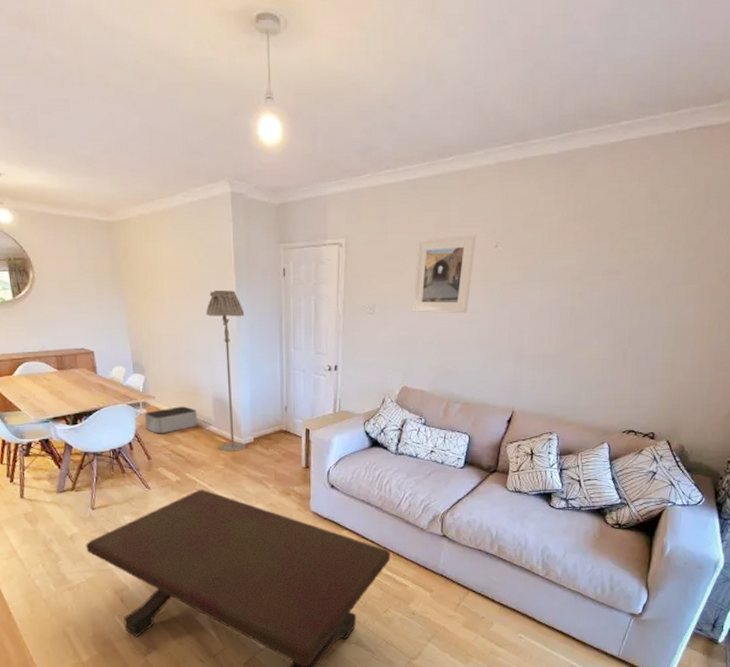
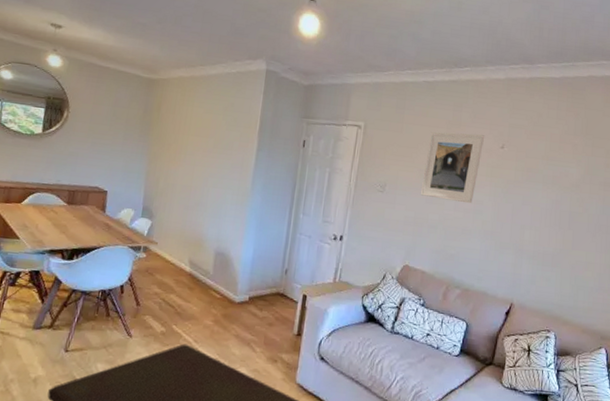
storage bin: present [144,406,197,434] -> none [141,255,197,281]
floor lamp: present [206,289,246,452] -> none [211,150,261,309]

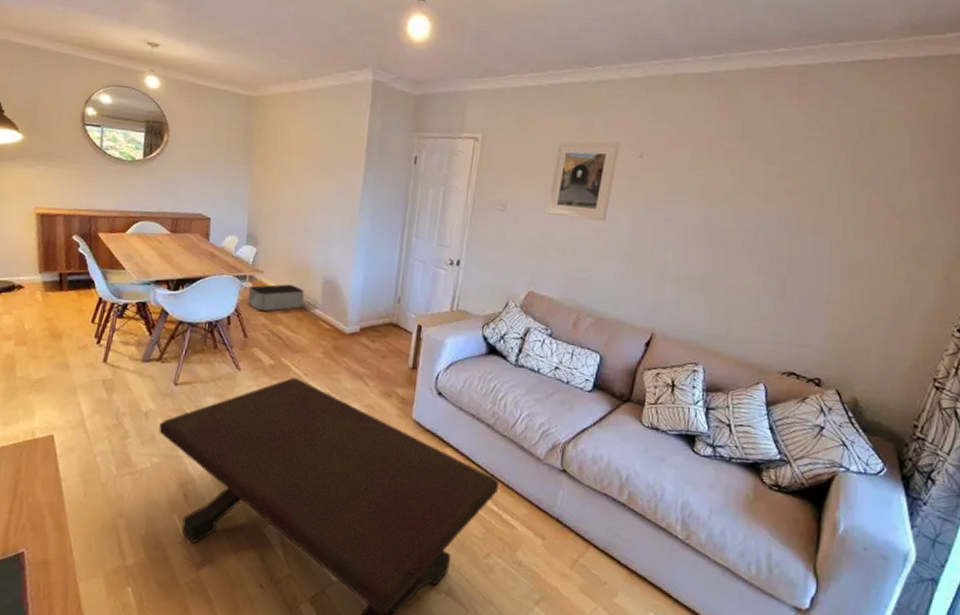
storage bin: none [141,255,197,281] -> present [248,284,304,312]

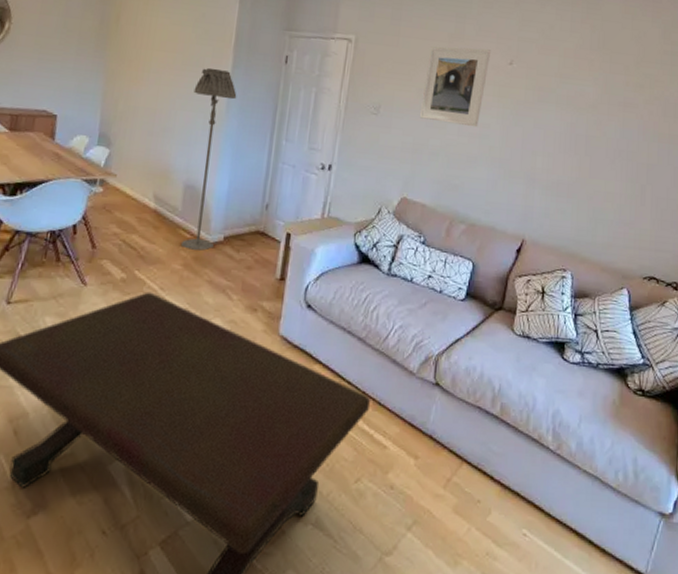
storage bin: present [248,284,304,312] -> none [97,189,163,220]
floor lamp: none [321,170,370,341] -> present [180,67,237,251]

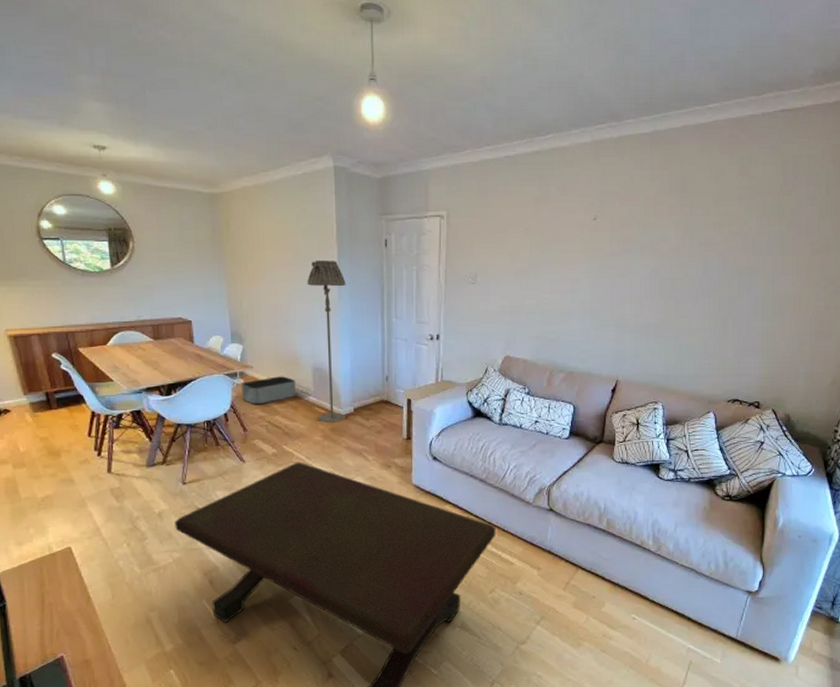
storage bin: none [97,189,163,220] -> present [241,376,296,405]
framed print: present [420,46,490,128] -> none [514,208,575,284]

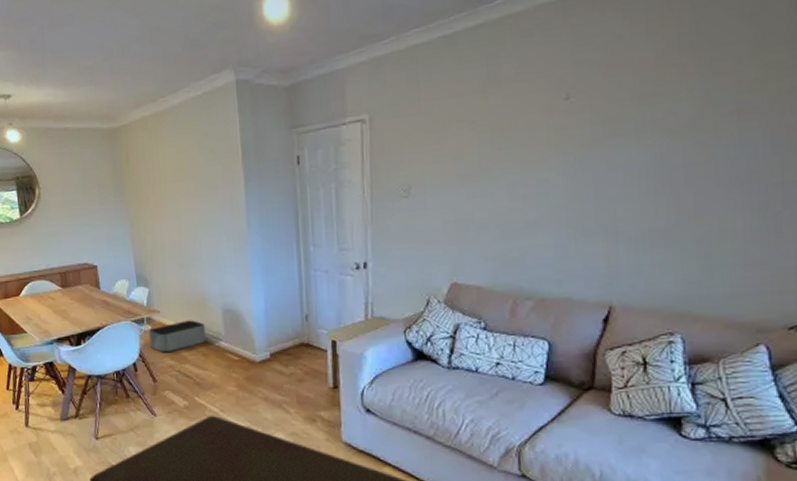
floor lamp: present [307,260,346,423] -> none [212,187,262,371]

